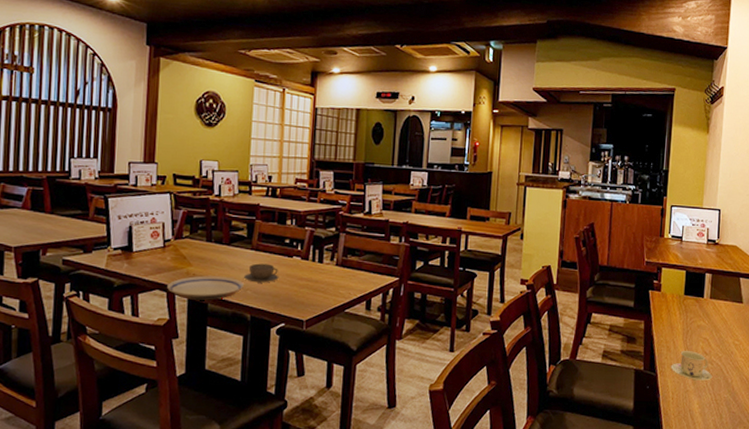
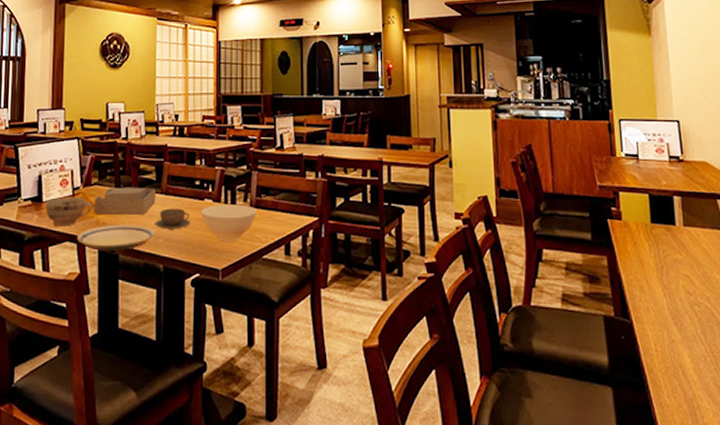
teacup: none [135,248,183,276] -> present [45,197,92,227]
napkin holder: none [184,241,246,268] -> present [94,187,156,215]
bowl: none [289,262,342,297] -> present [201,204,257,243]
cup and saucer: present [671,351,713,381] -> none [648,291,703,328]

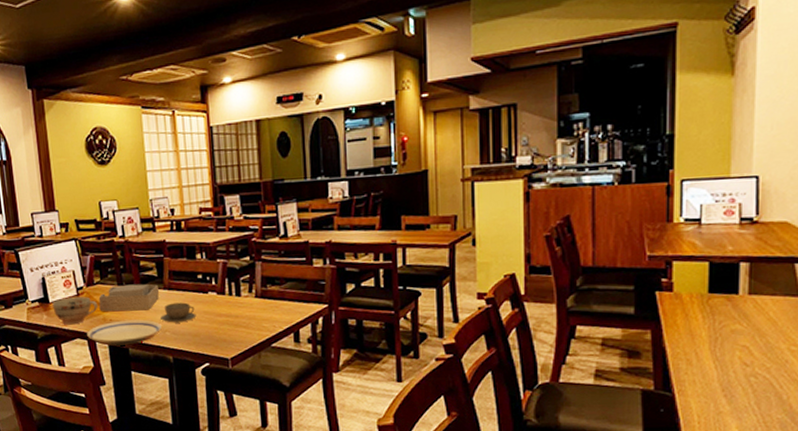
bowl: present [201,204,257,243] -> none [206,295,263,334]

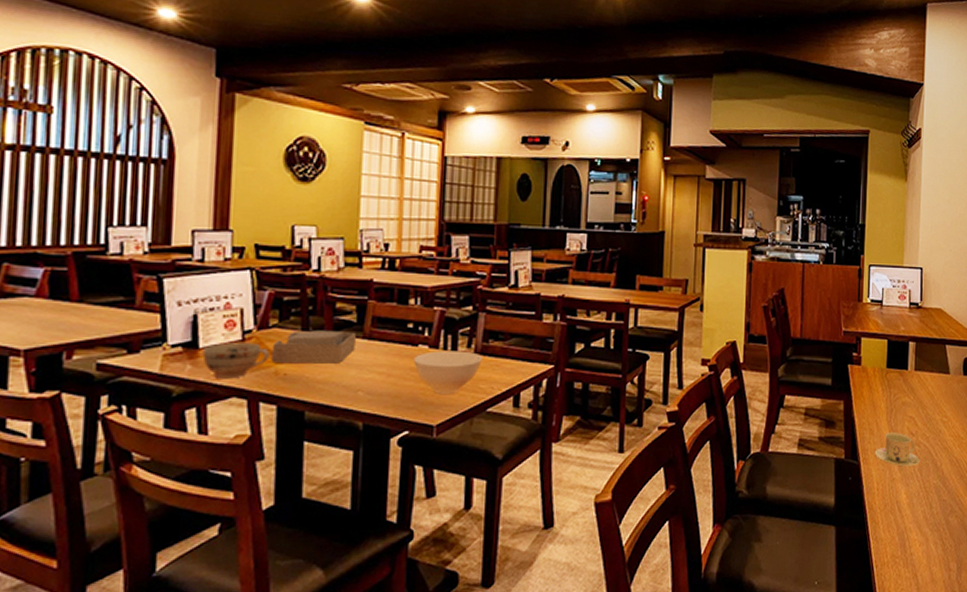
plate: present [87,319,162,346] -> none [248,375,353,408]
teacup: present [160,302,197,323] -> none [354,355,400,381]
bowl: none [206,295,263,334] -> present [414,351,482,395]
cup and saucer: none [694,363,758,399] -> present [875,433,921,467]

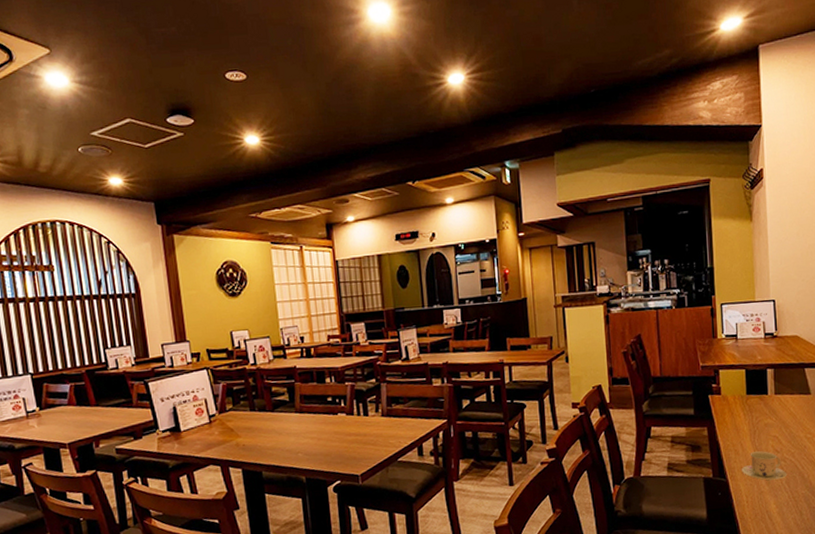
teacup: present [202,343,270,379] -> none [184,424,231,453]
napkin holder: present [271,330,356,364] -> none [231,408,291,438]
bowl: present [414,351,482,395] -> none [336,415,389,451]

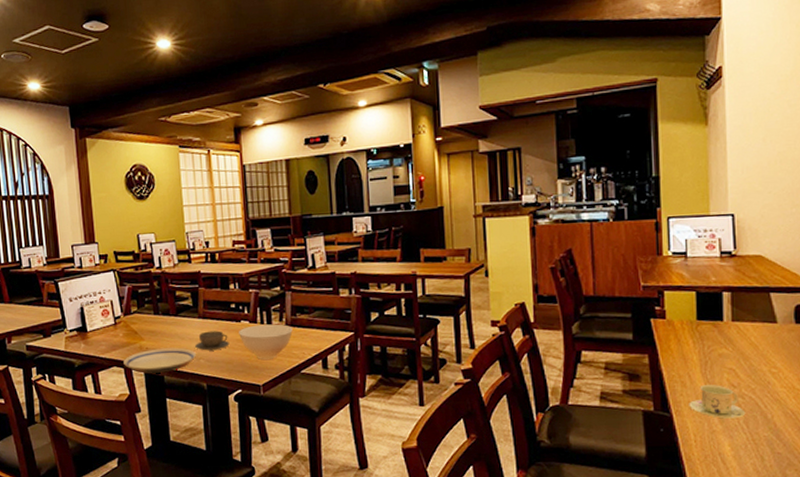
plate: none [220,443,294,471] -> present [123,347,196,374]
teacup: none [293,424,327,445] -> present [195,331,230,351]
bowl: none [336,415,389,451] -> present [239,324,293,361]

